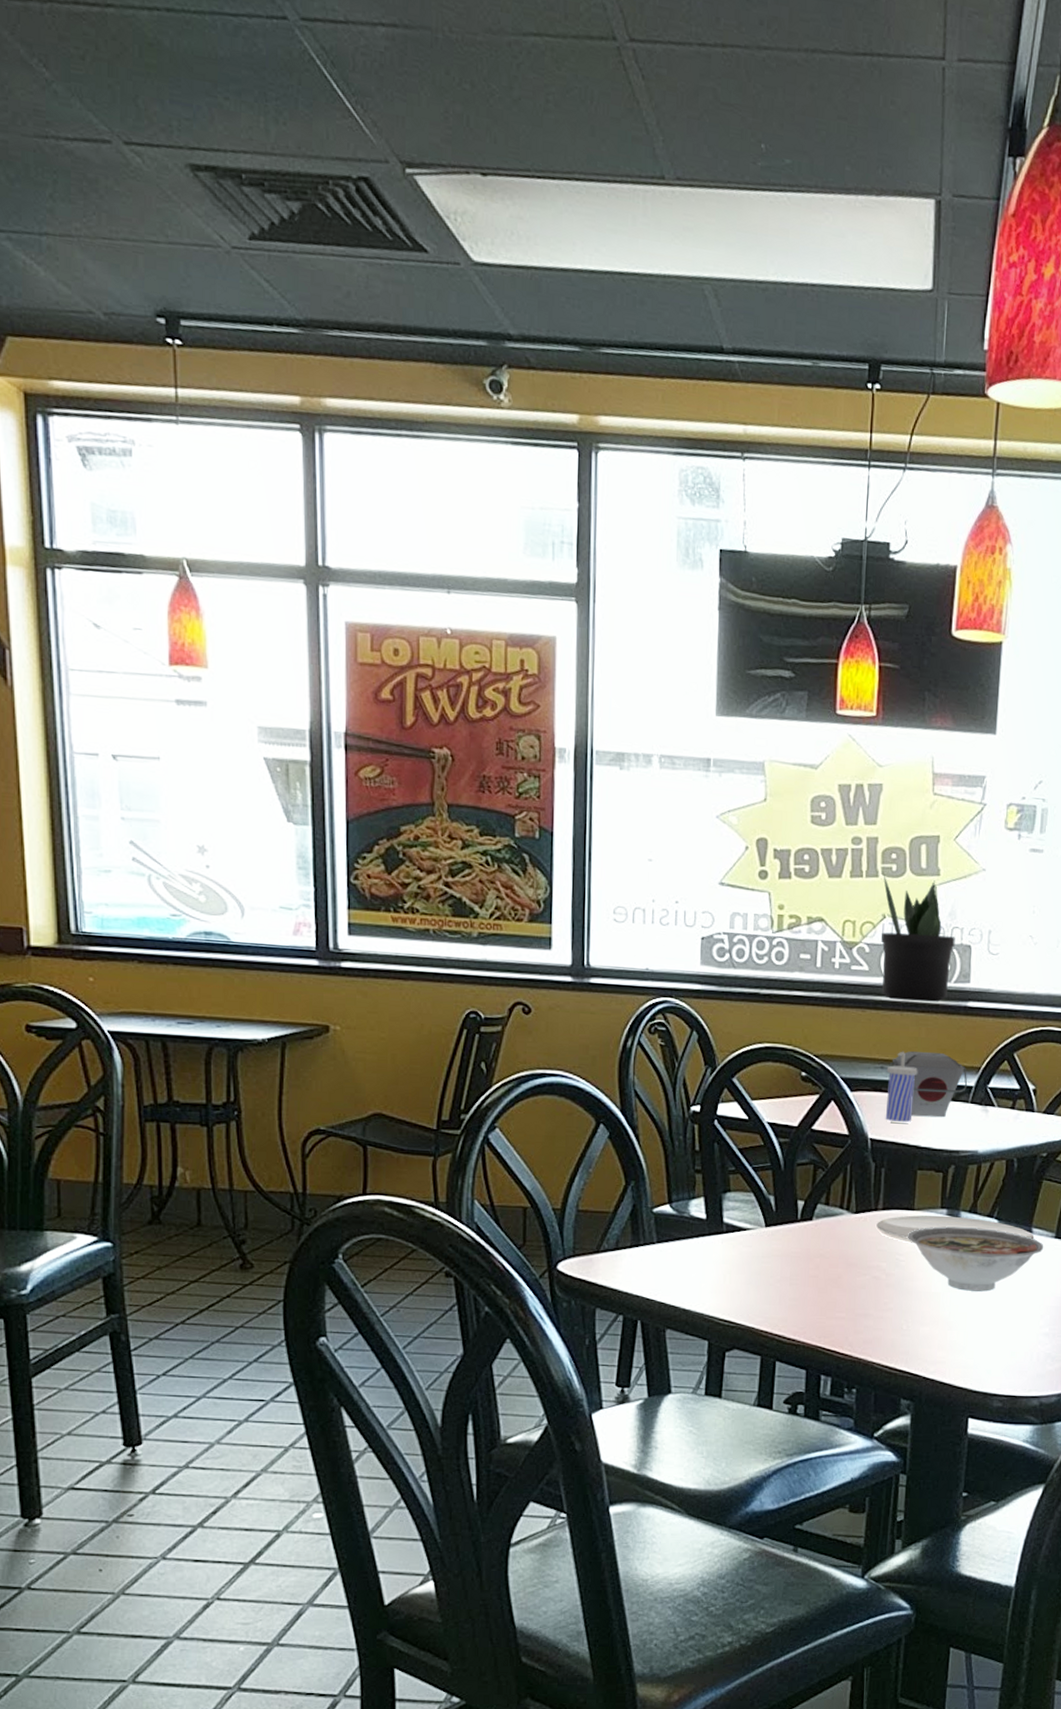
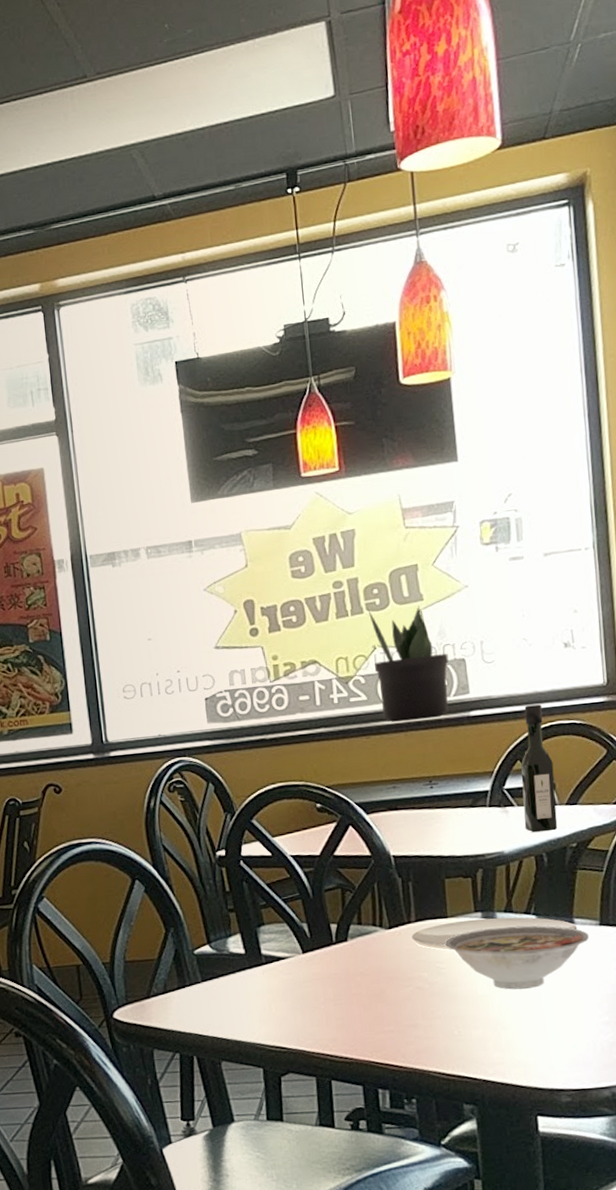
beverage cup: present [885,1051,918,1123] -> none [399,768,431,837]
takeout container: present [889,1051,968,1118] -> none [401,764,483,828]
bottle: none [1001,1006,1038,1138] -> present [521,704,558,833]

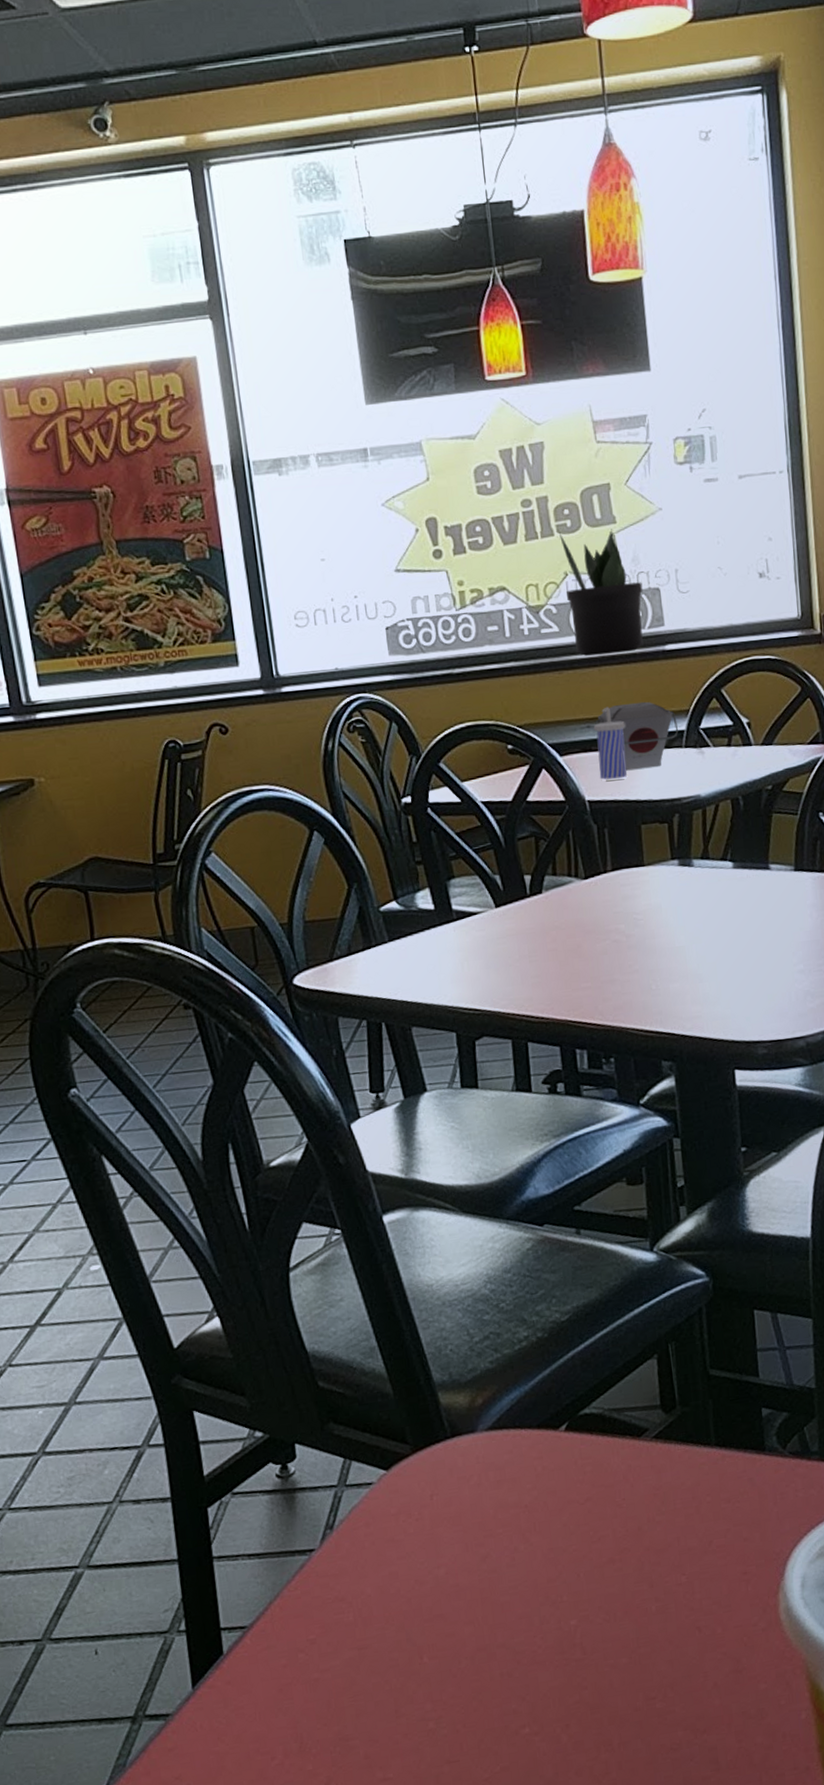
beverage cup: none [399,768,431,837] -> present [593,706,627,780]
takeout container: none [401,764,483,828] -> present [595,701,679,771]
plate: present [412,917,578,951] -> none [608,864,773,901]
soup bowl: present [444,925,590,990] -> none [641,872,785,940]
bottle: present [521,704,558,833] -> none [717,638,754,775]

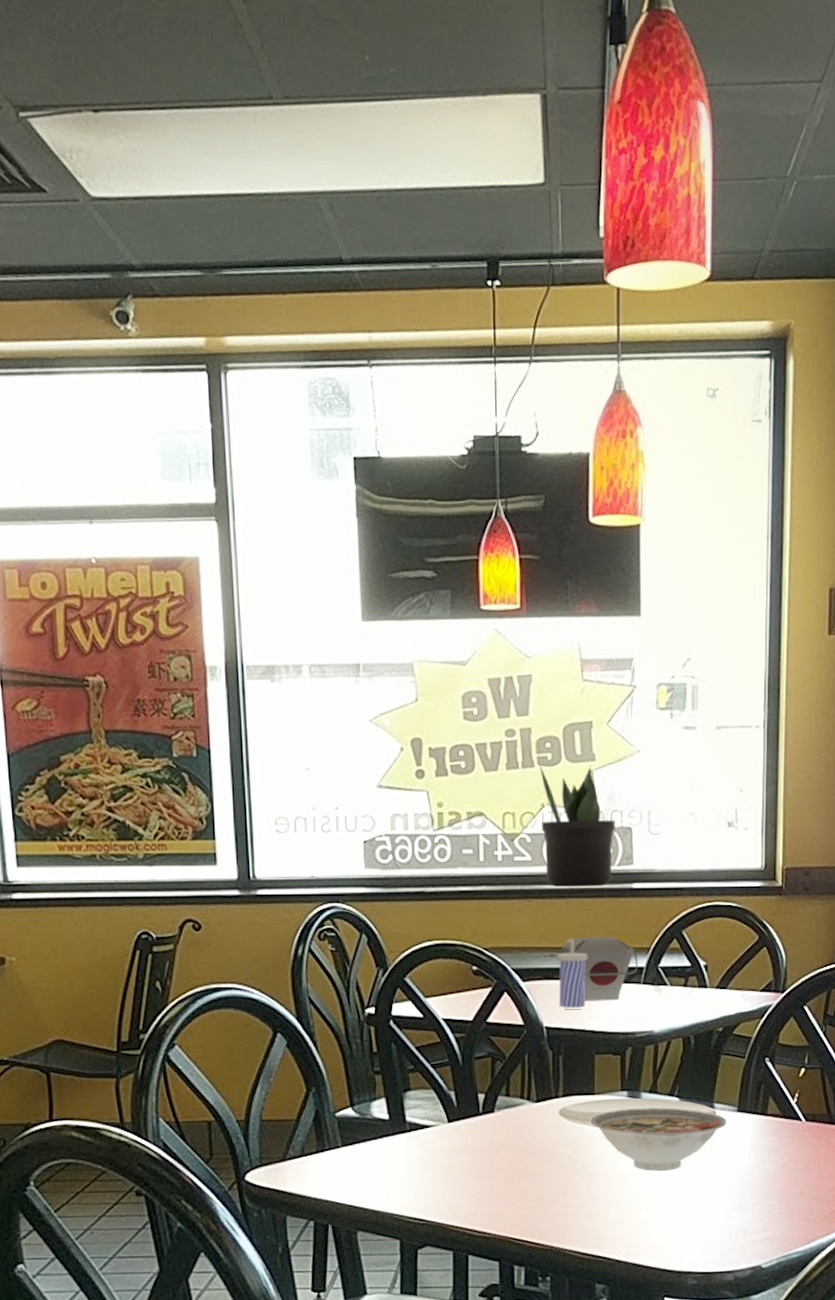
plate: none [608,864,773,901] -> present [558,1097,717,1129]
soup bowl: none [641,872,785,940] -> present [589,1107,727,1171]

